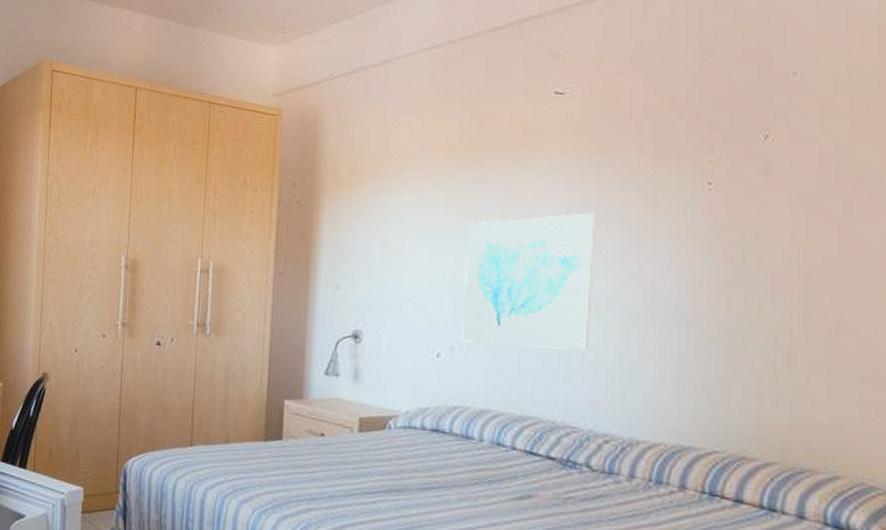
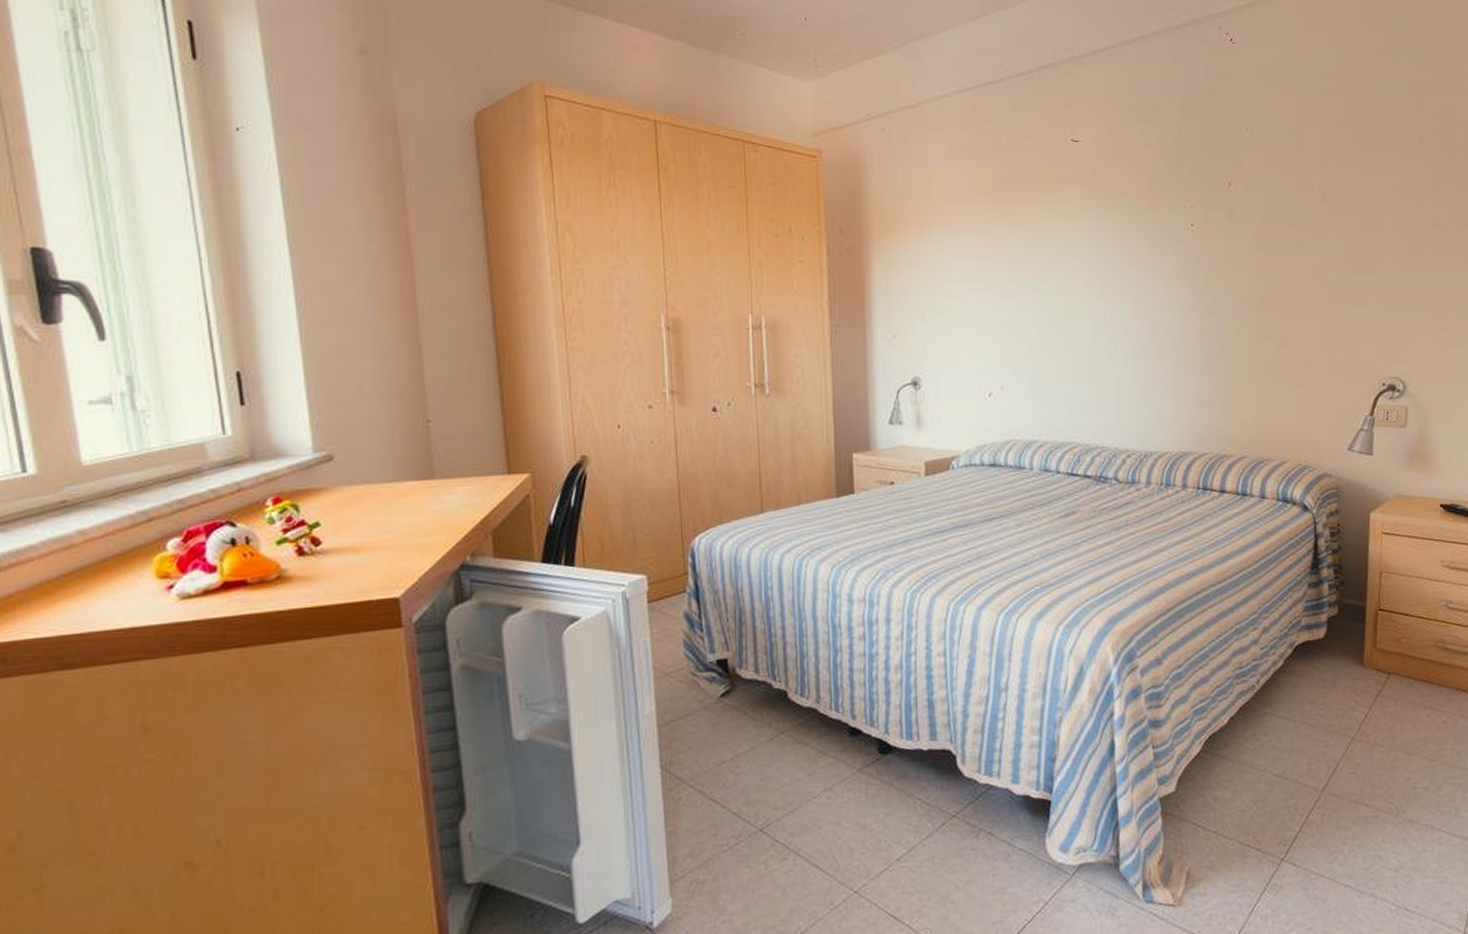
wall art: present [462,213,596,351] -> none [1007,253,1111,380]

